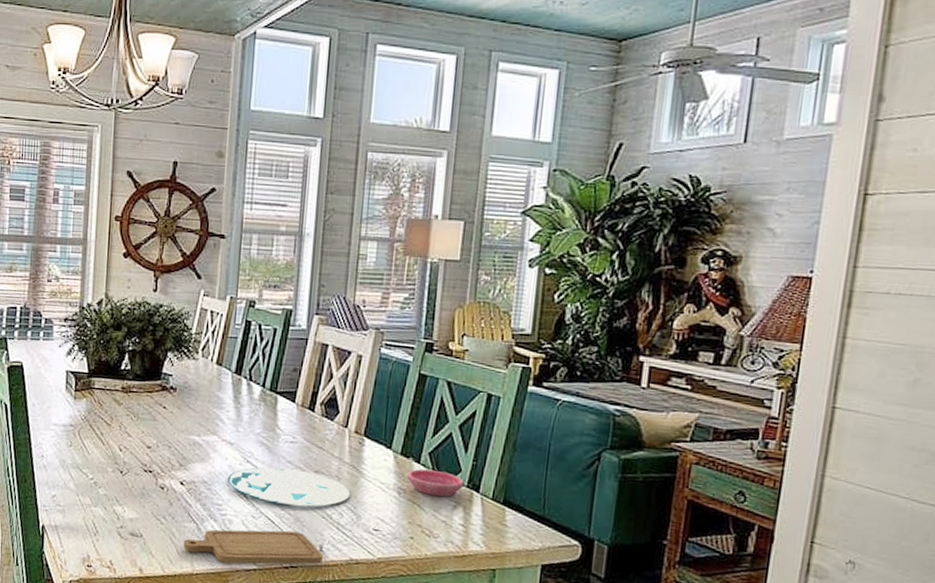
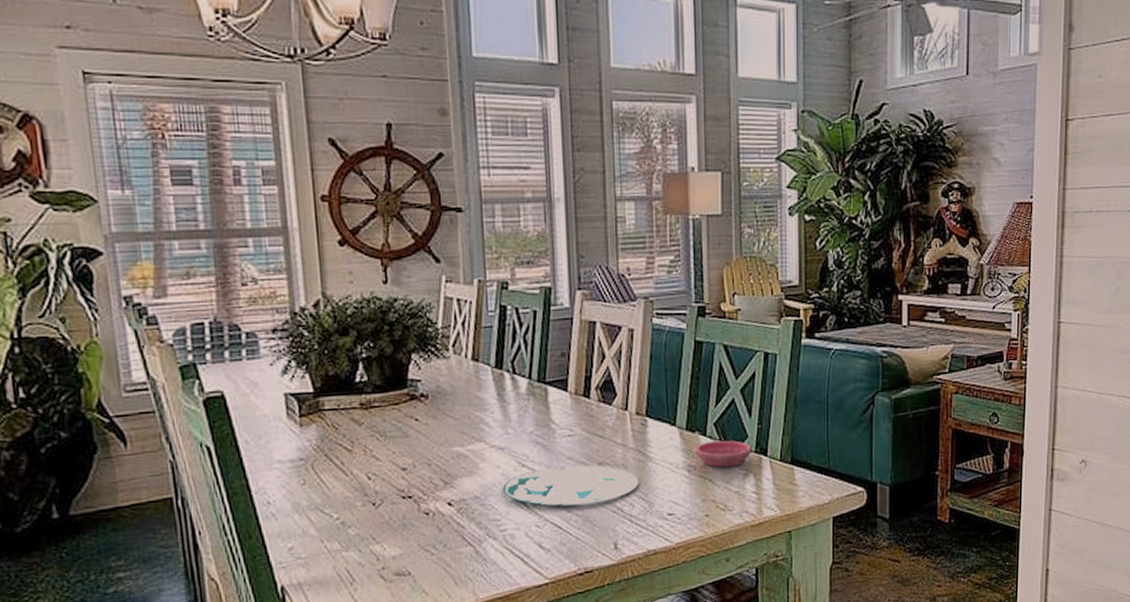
chopping board: present [183,529,323,565] -> none [461,532,619,584]

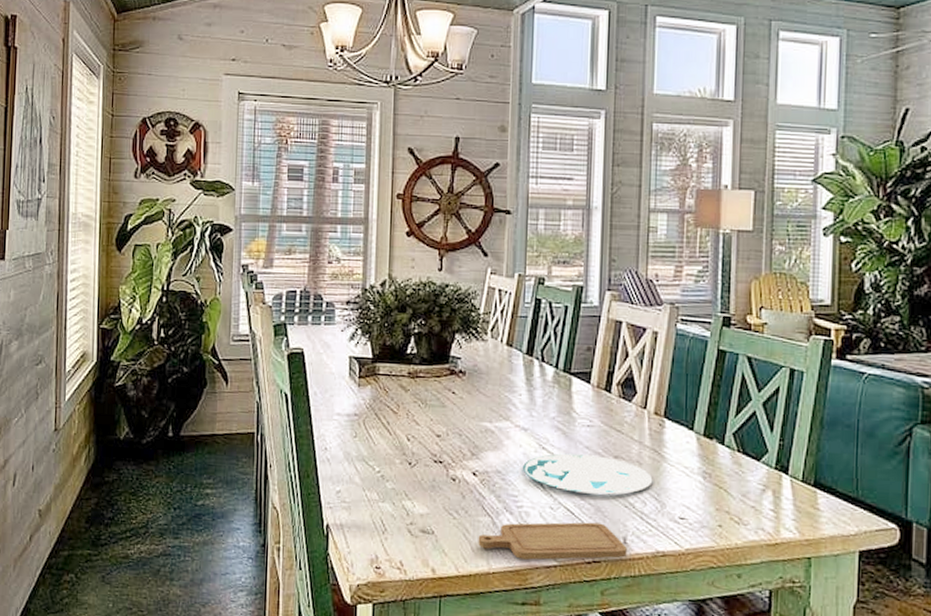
chopping board: none [461,532,619,584] -> present [478,522,627,560]
saucer: present [695,440,752,467] -> none [712,451,772,480]

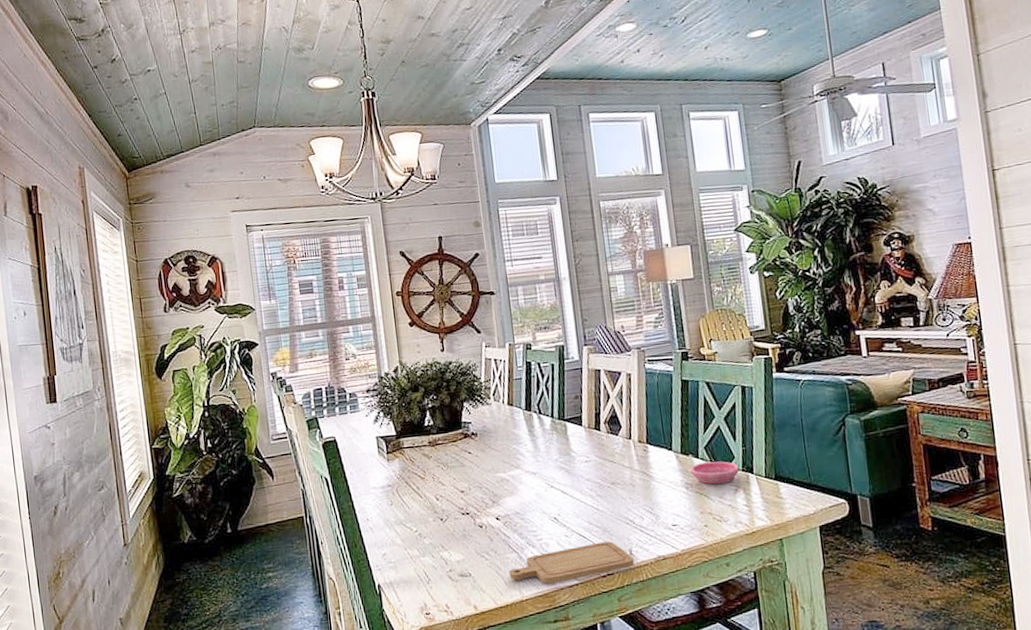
plate: present [523,453,653,495] -> none [537,485,646,519]
saucer: none [712,451,772,480] -> present [690,461,740,484]

